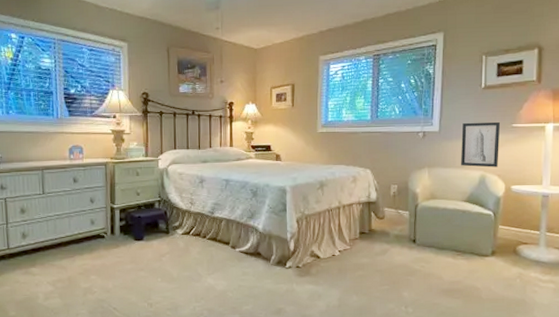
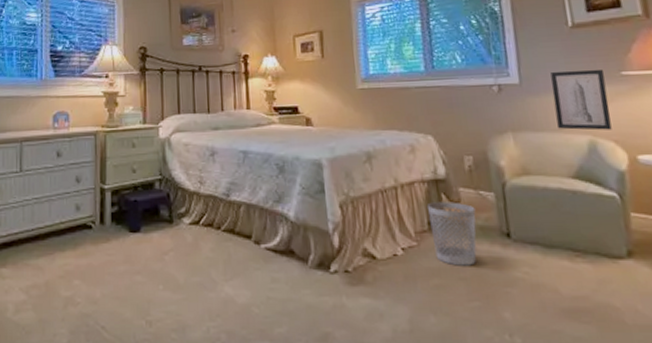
wastebasket: none [360,218,394,262] -> present [426,202,477,266]

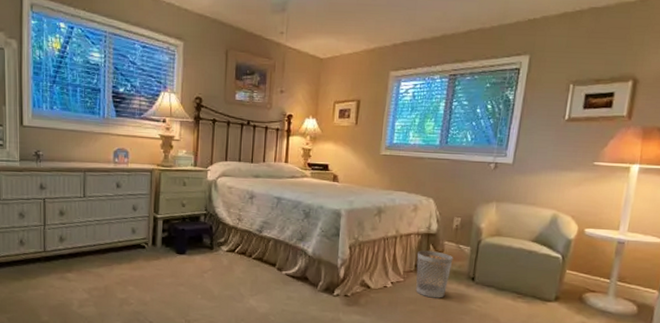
wall art: present [550,69,612,131] -> none [532,156,582,207]

